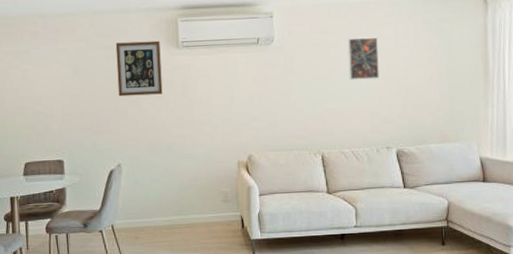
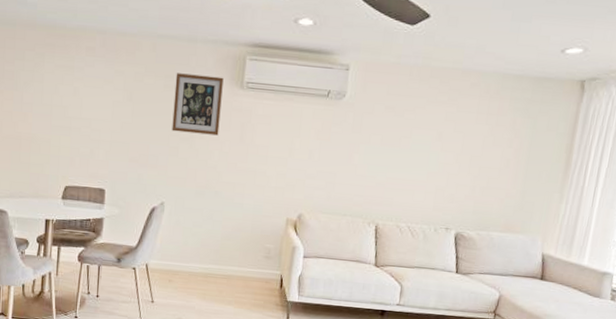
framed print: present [347,37,379,80] -> none [419,105,458,154]

